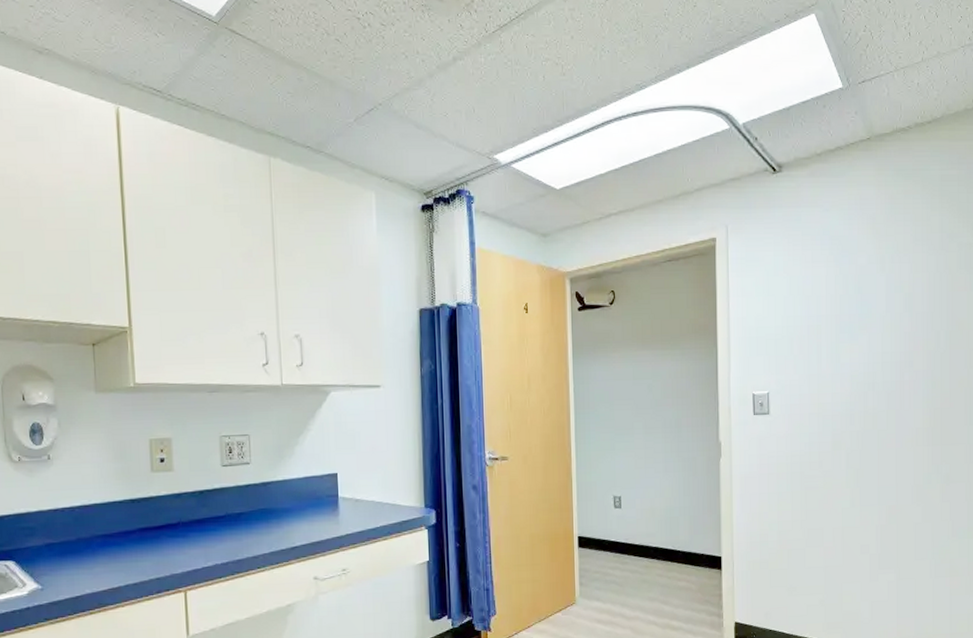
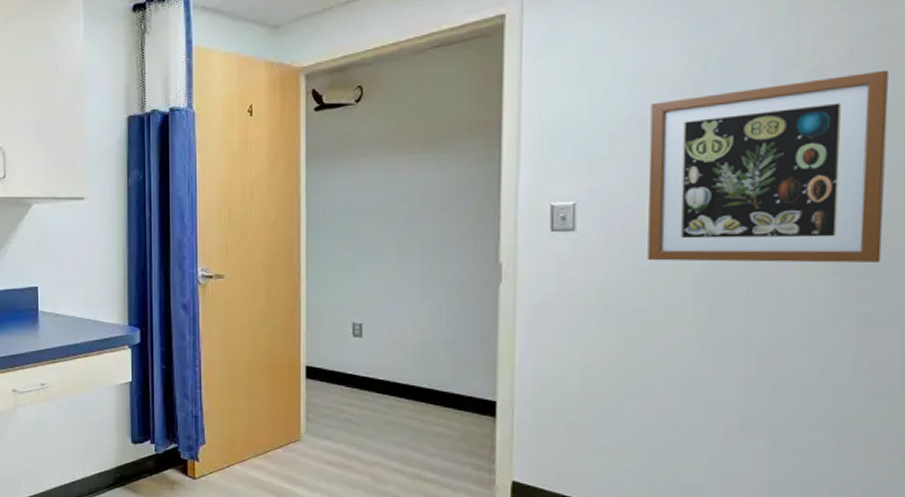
wall art: none [814,296,953,438] -> present [647,69,890,263]

